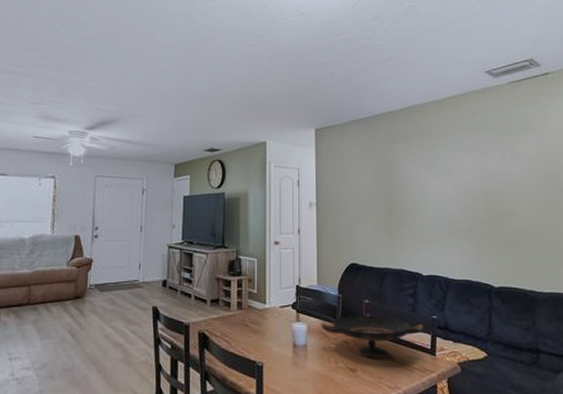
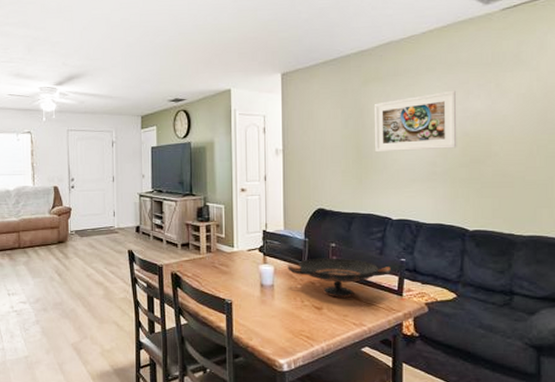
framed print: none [402,152,479,208] -> present [374,90,457,153]

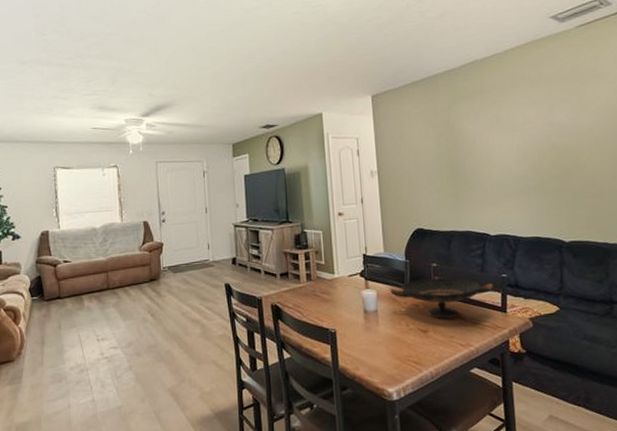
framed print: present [374,90,457,153] -> none [464,105,547,169]

